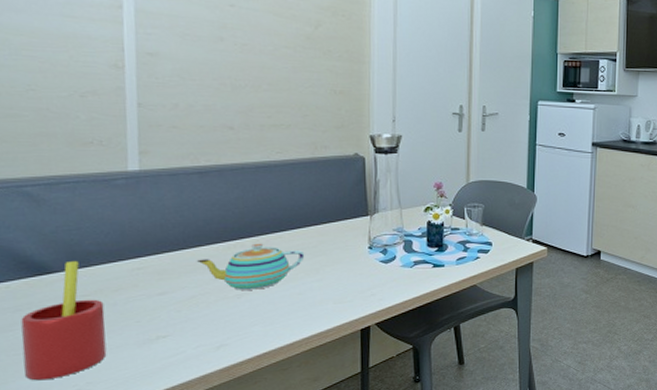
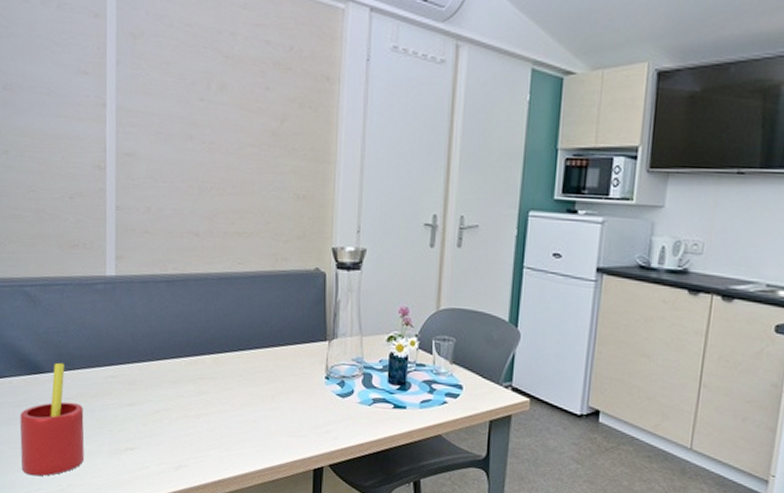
teapot: present [196,243,305,290] -> none [161,361,261,412]

